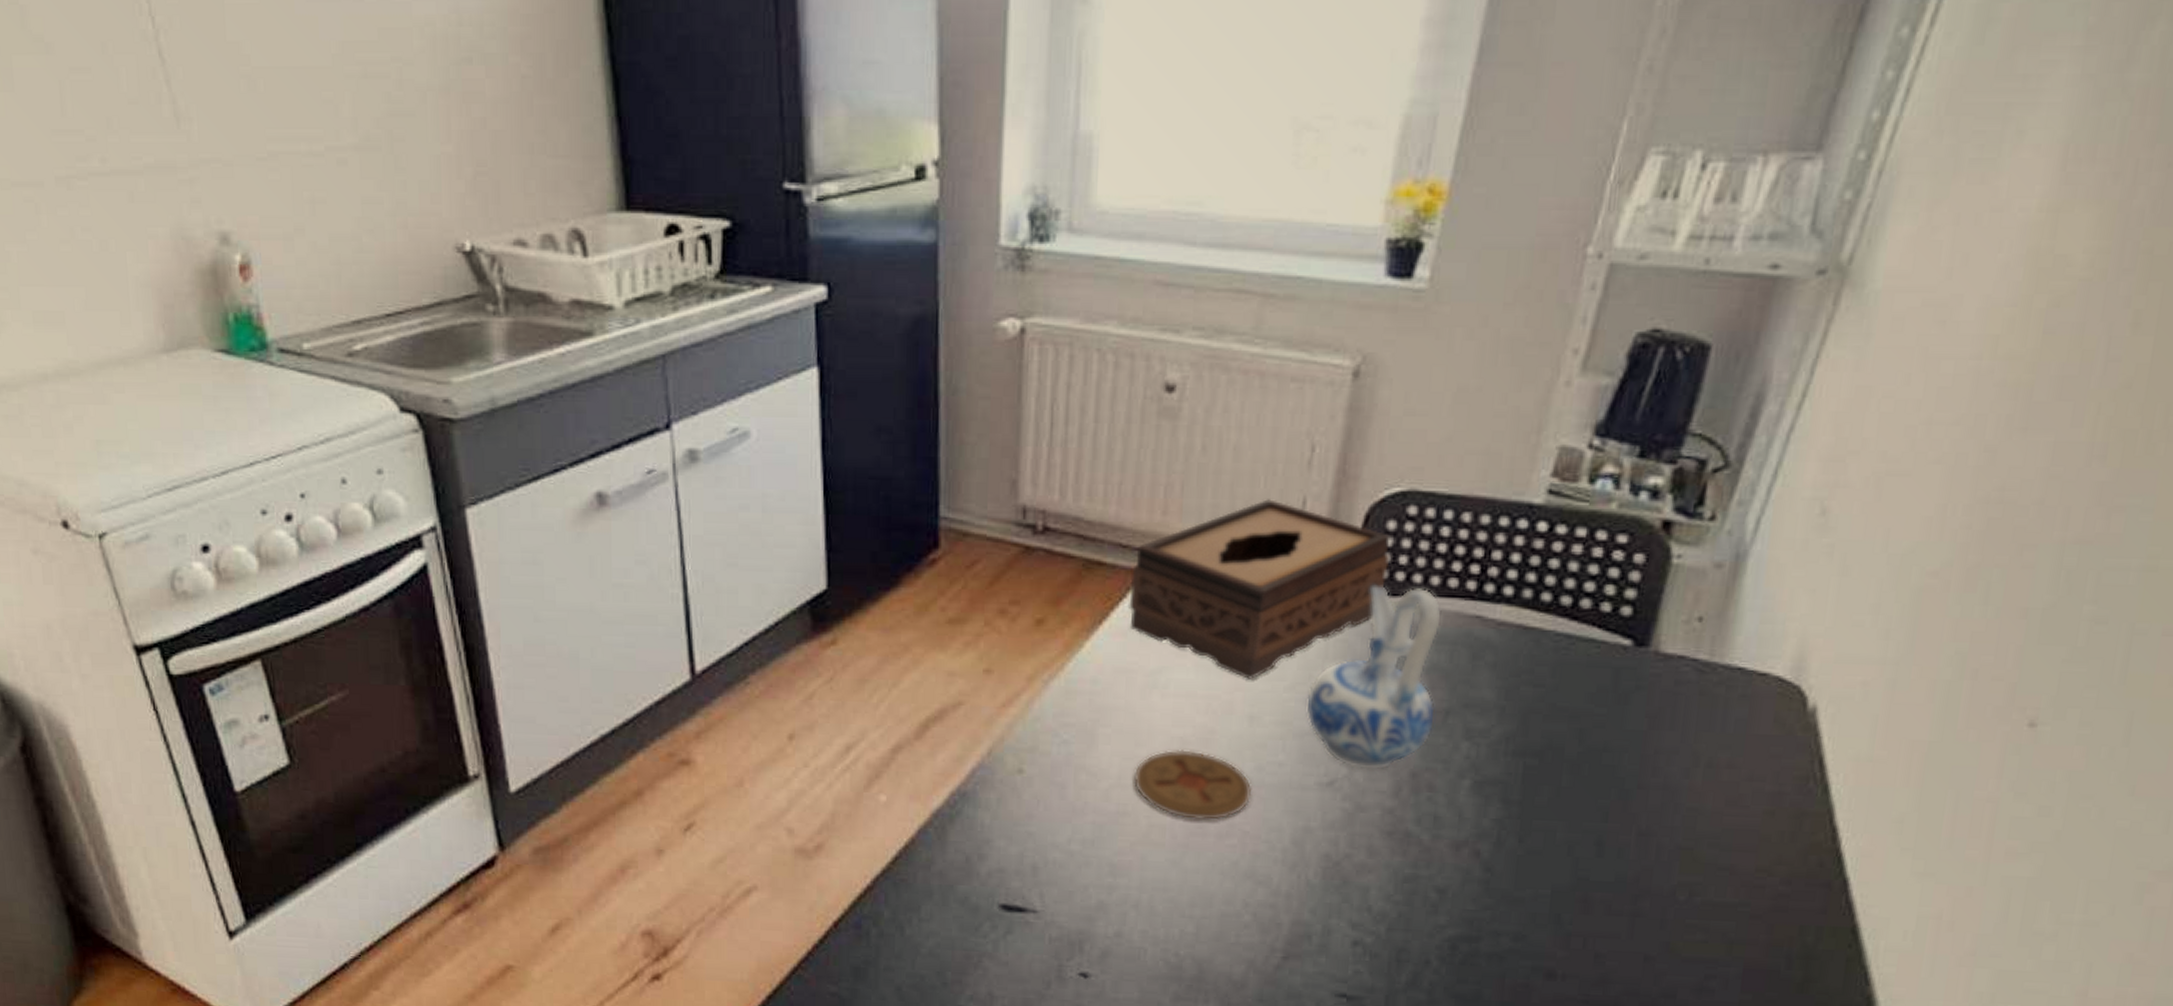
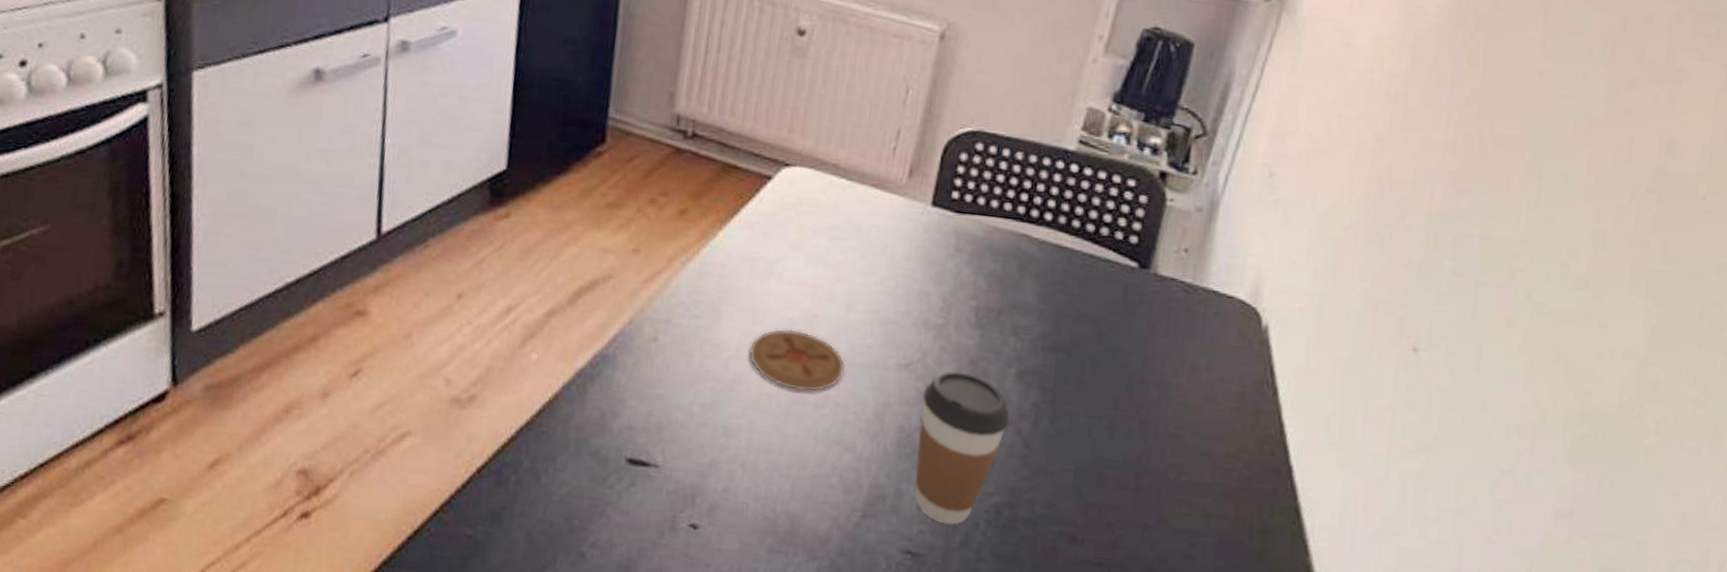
tissue box: present [1129,499,1391,679] -> none [755,127,963,273]
ceramic pitcher: present [1306,586,1443,770] -> none [891,204,999,357]
coffee cup: none [1347,786,1465,963] -> present [915,371,1010,525]

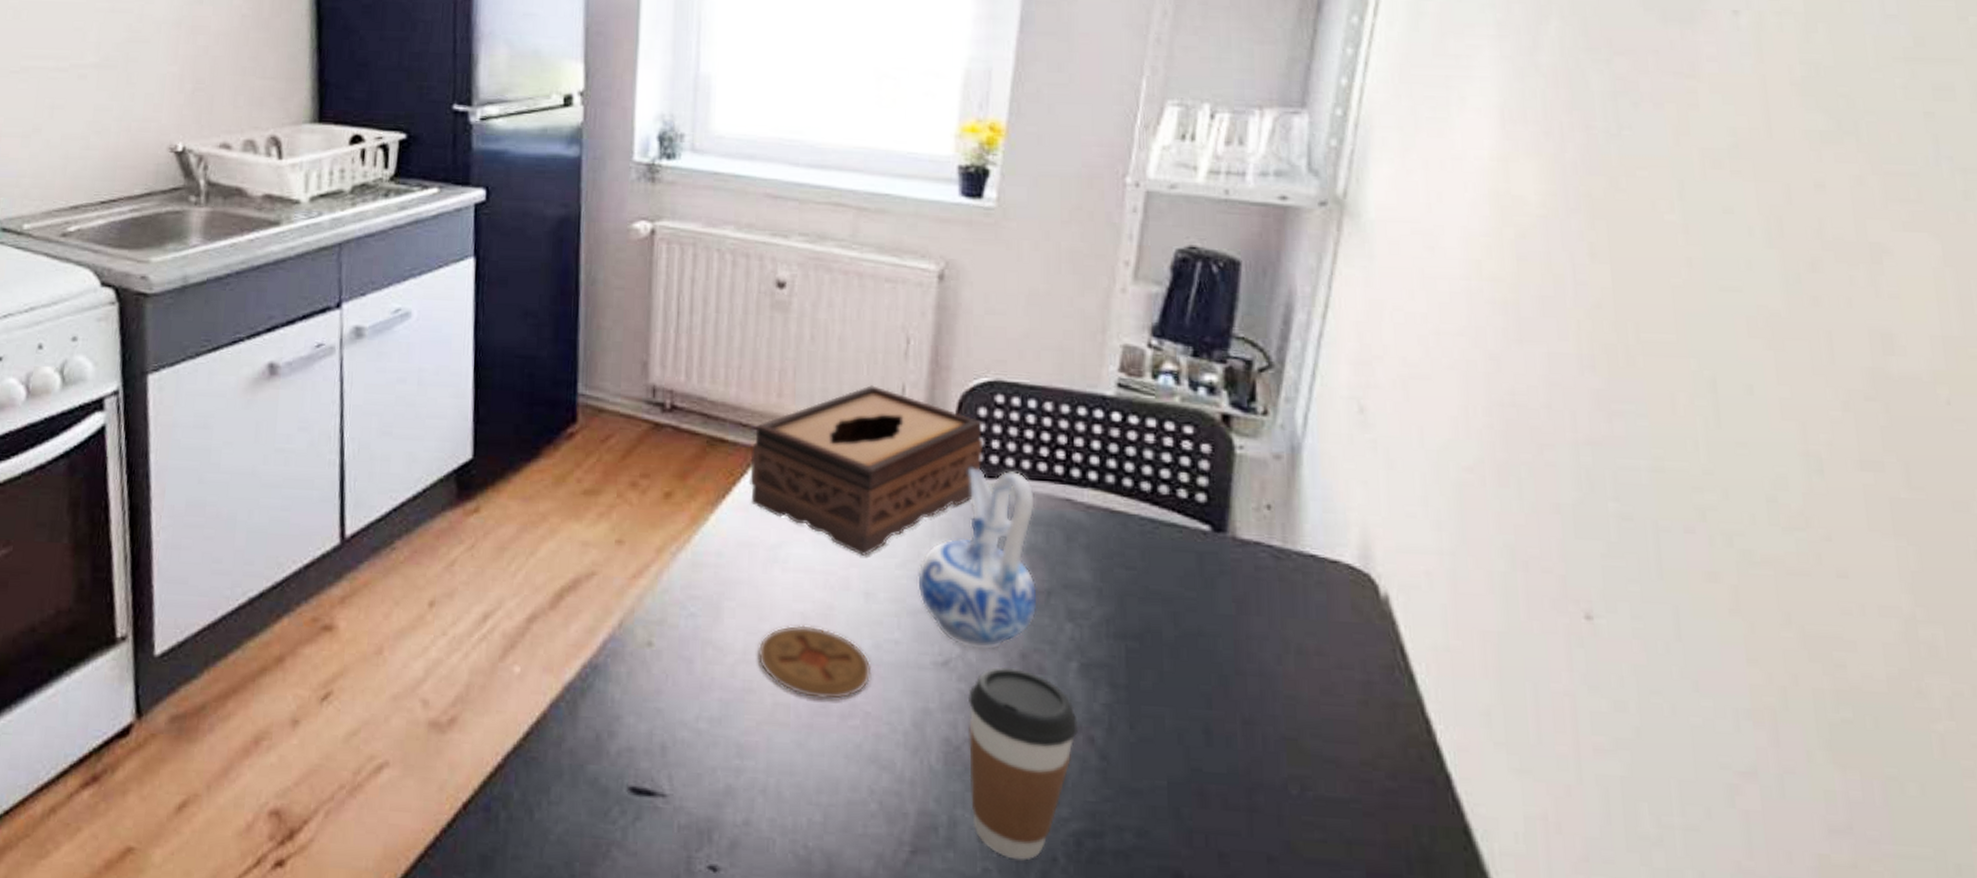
tissue box: none [755,127,963,273] -> present [750,385,983,556]
ceramic pitcher: none [891,204,999,357] -> present [918,468,1039,651]

